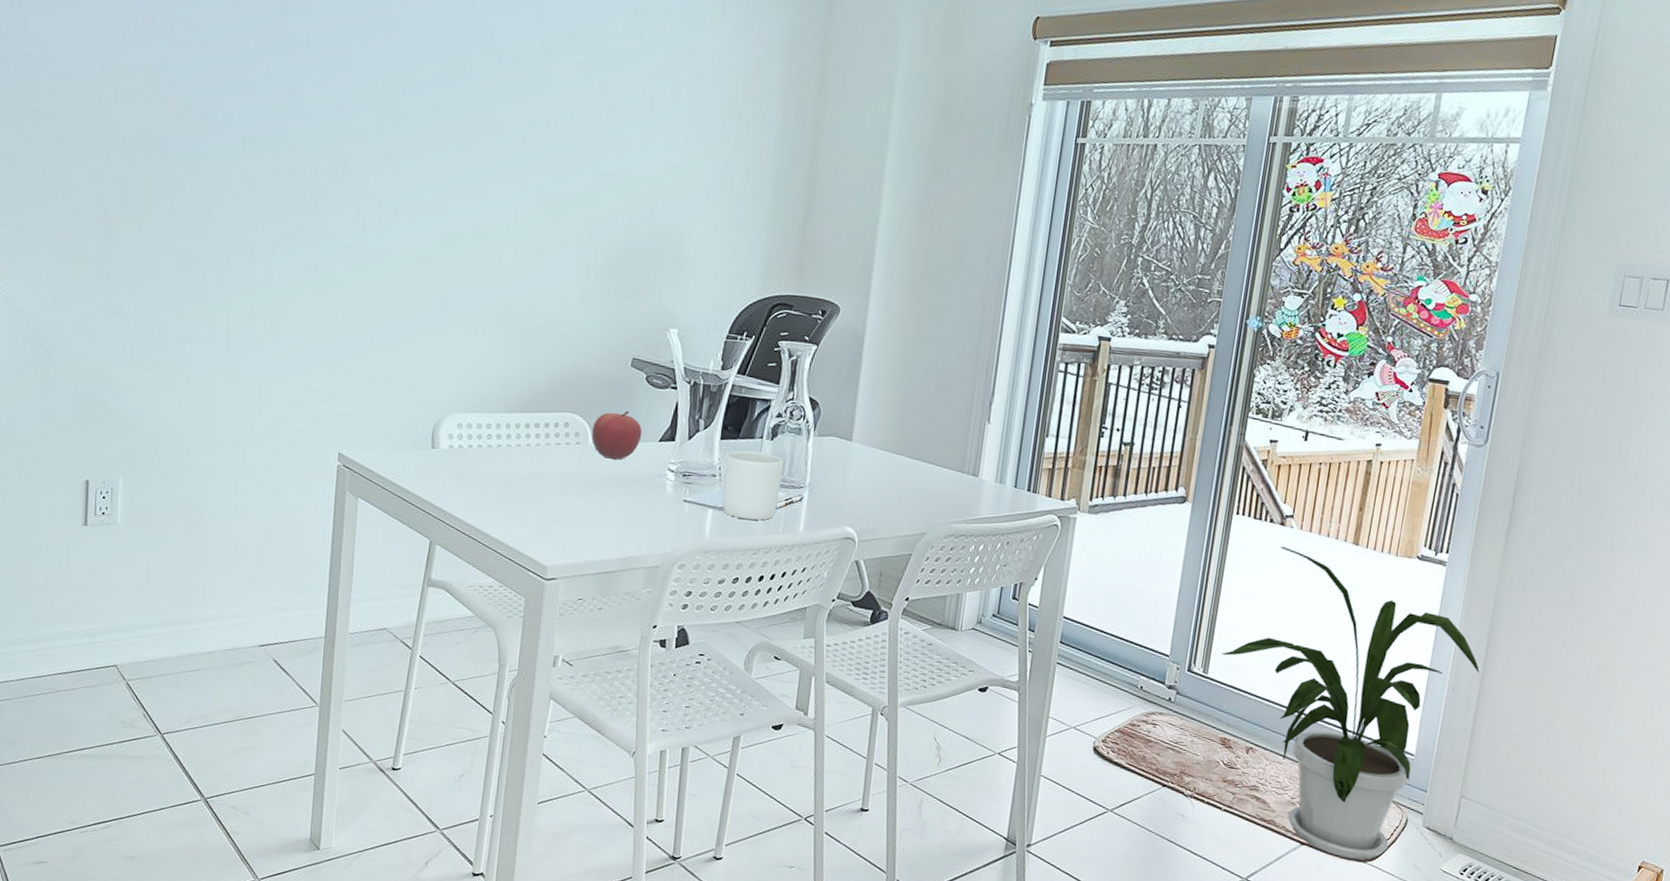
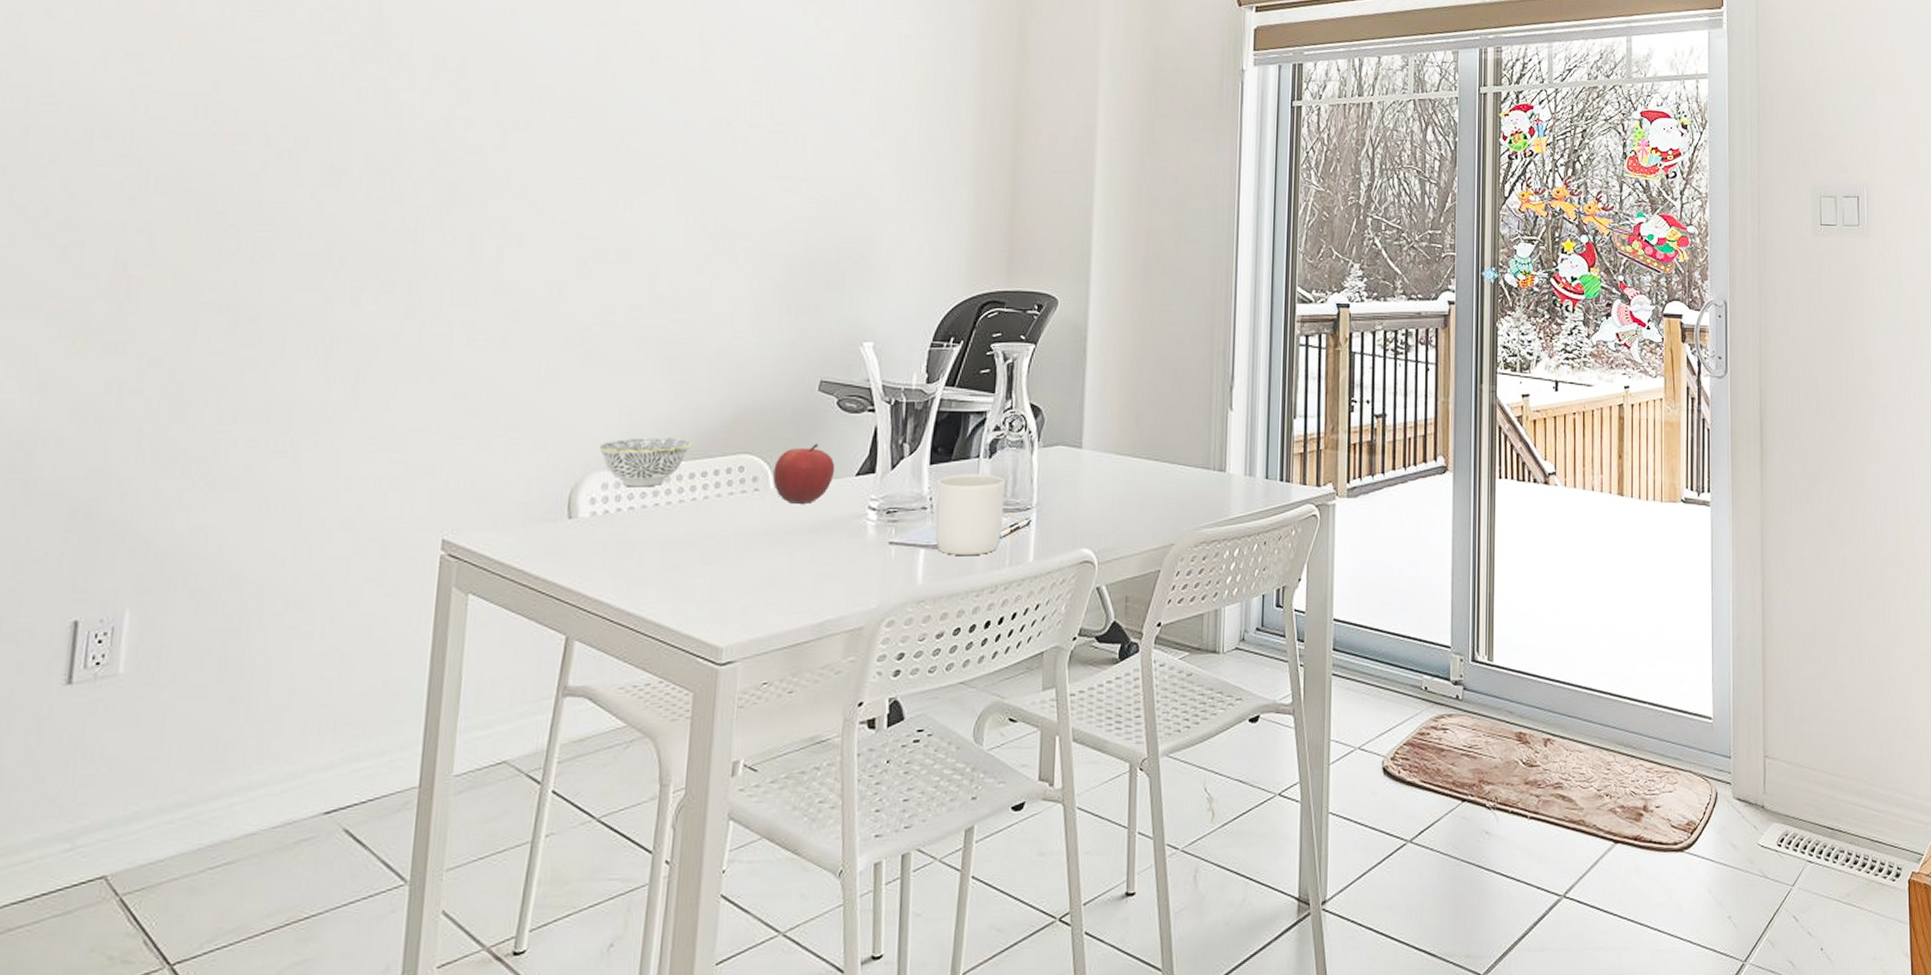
bowl: none [455,388,528,431] -> present [599,436,692,487]
house plant: present [1221,546,1480,860] -> none [1504,507,1759,851]

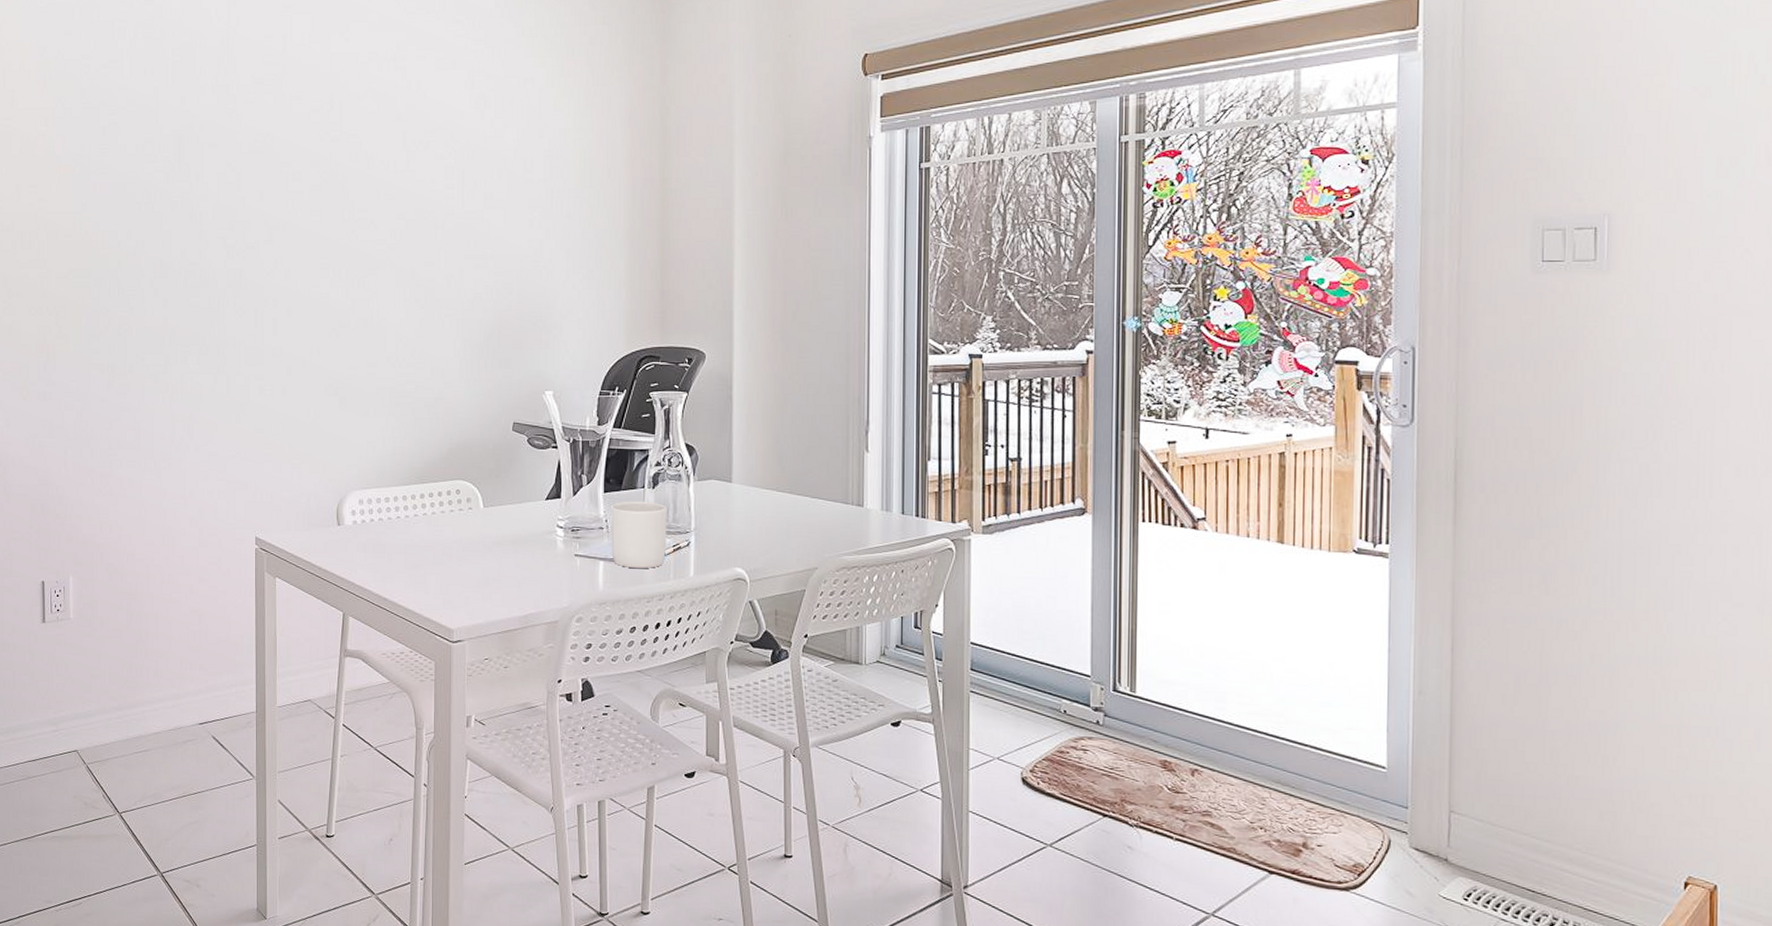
bowl: present [599,436,692,487] -> none [355,465,421,504]
fruit: present [773,443,835,504] -> none [482,473,529,521]

